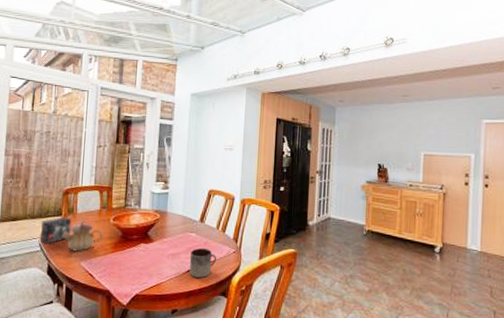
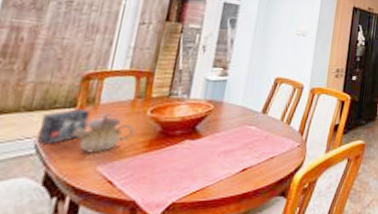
mug: present [189,247,217,278] -> none [243,142,279,177]

